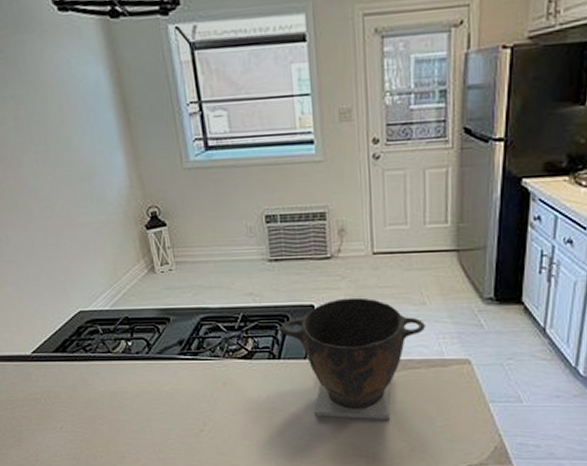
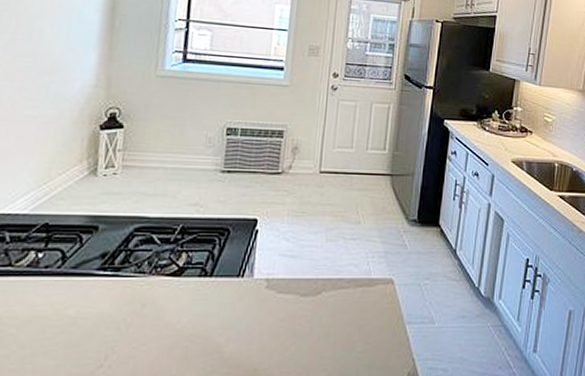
bowl: present [281,297,425,419] -> none [219,213,358,346]

